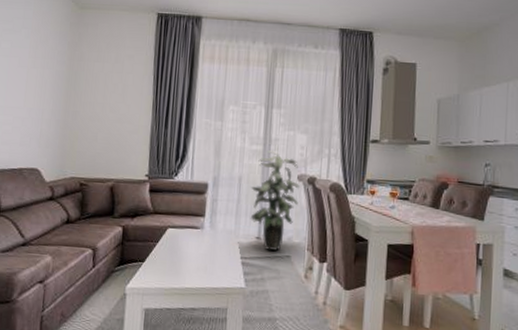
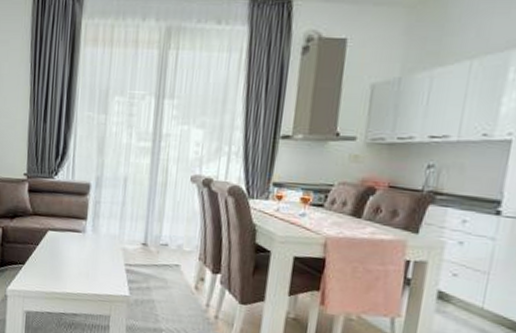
indoor plant: present [250,150,299,251] -> none [136,148,193,259]

